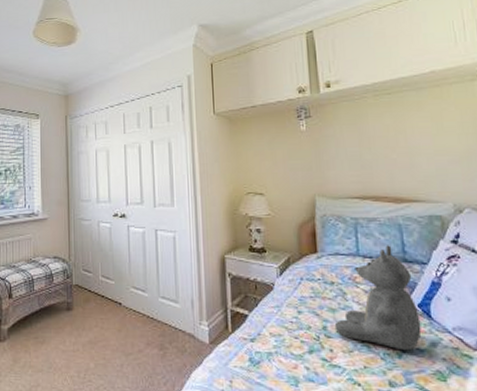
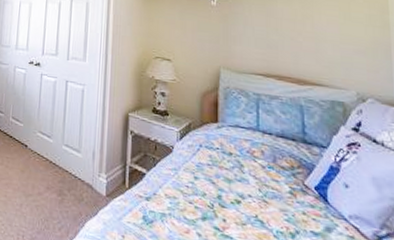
teddy bear: present [334,245,422,351] -> none [229,124,317,232]

